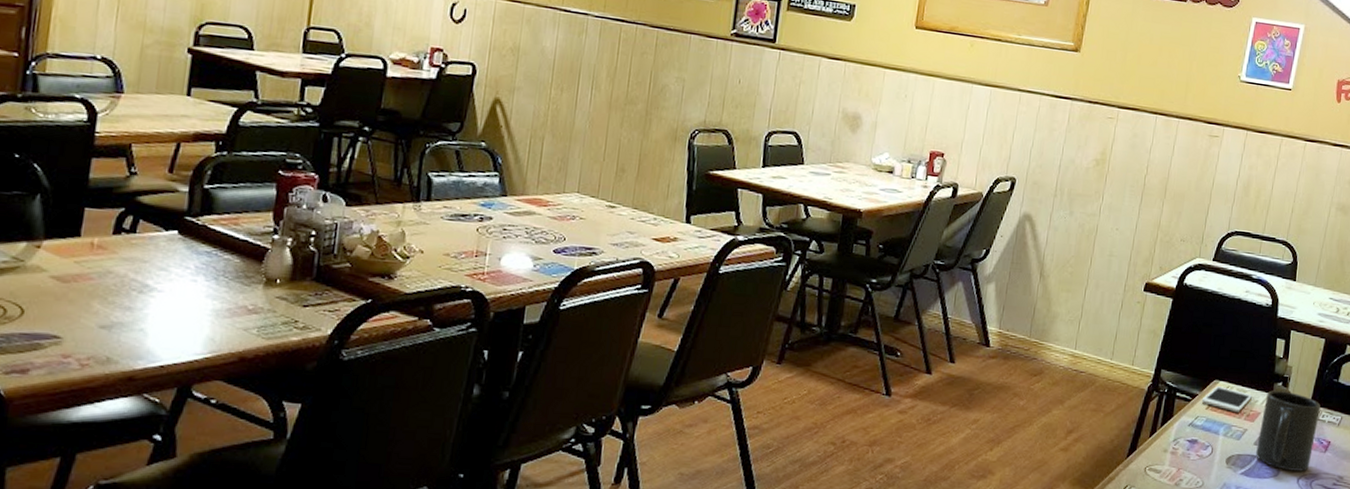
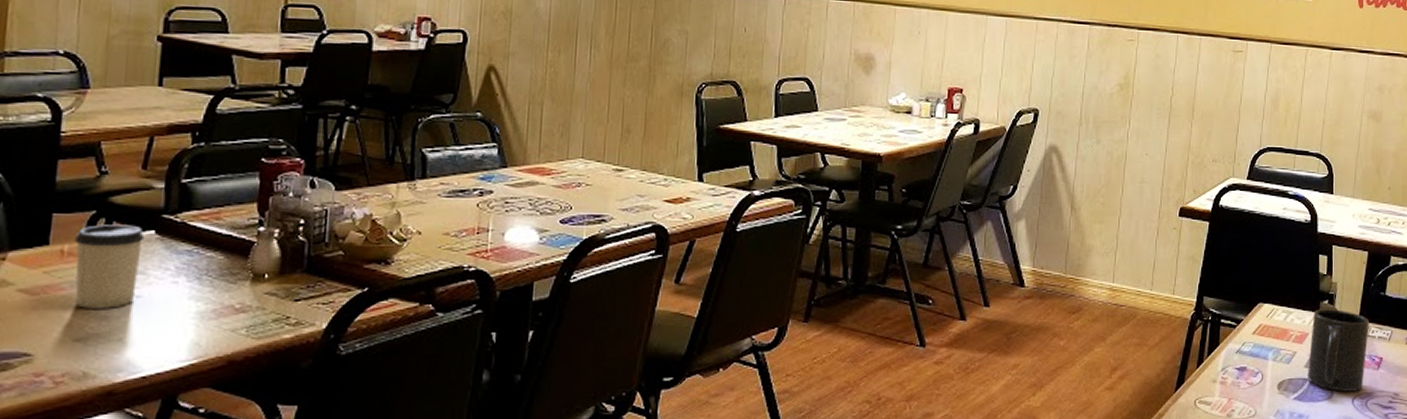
cup: none [102,221,168,300] -> present [74,224,145,308]
cell phone: present [1201,386,1253,412] -> none [1247,309,1300,335]

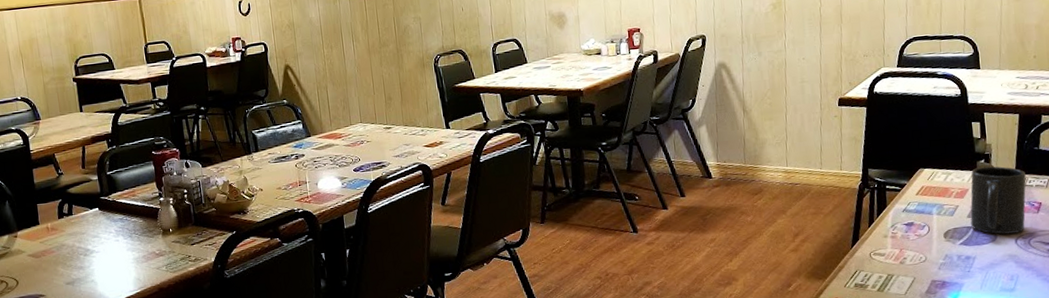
cup: present [74,224,145,308] -> none [52,206,95,263]

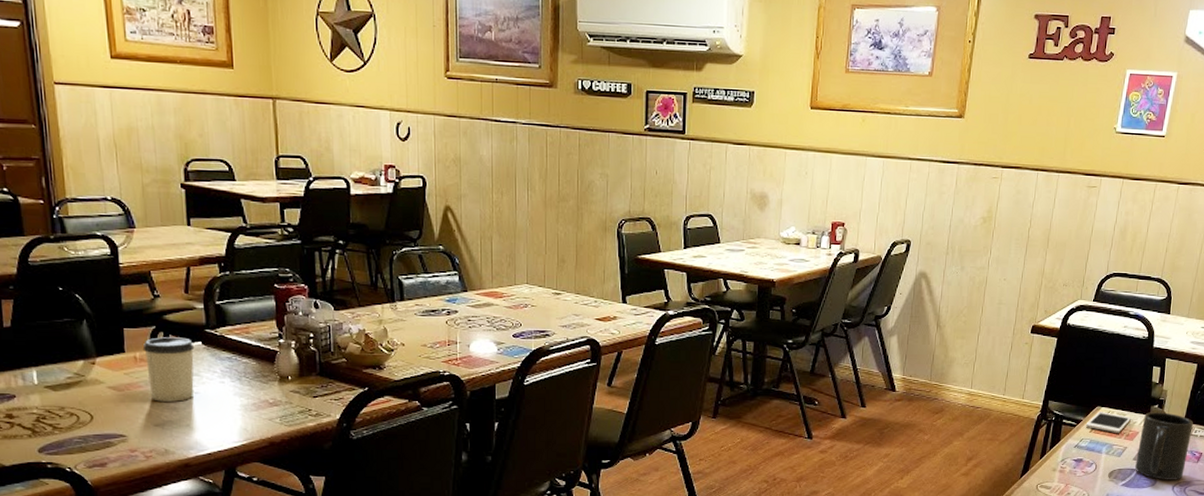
cup: none [52,206,95,263] -> present [142,337,195,402]
cell phone: none [910,173,959,193] -> present [1085,412,1132,433]

